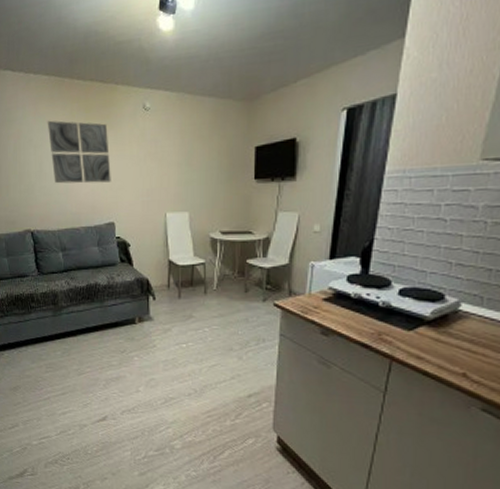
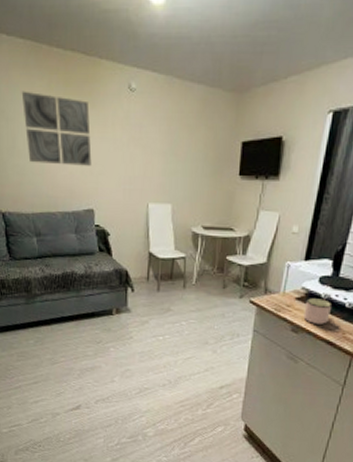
mug: none [333,297,364,326] -> present [303,297,333,324]

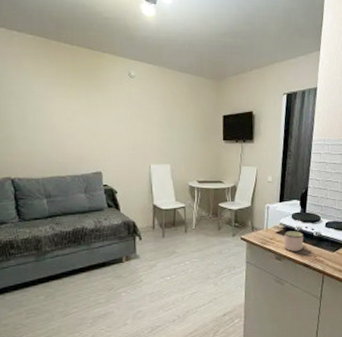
wall art: present [21,91,92,166] -> none [31,76,98,136]

